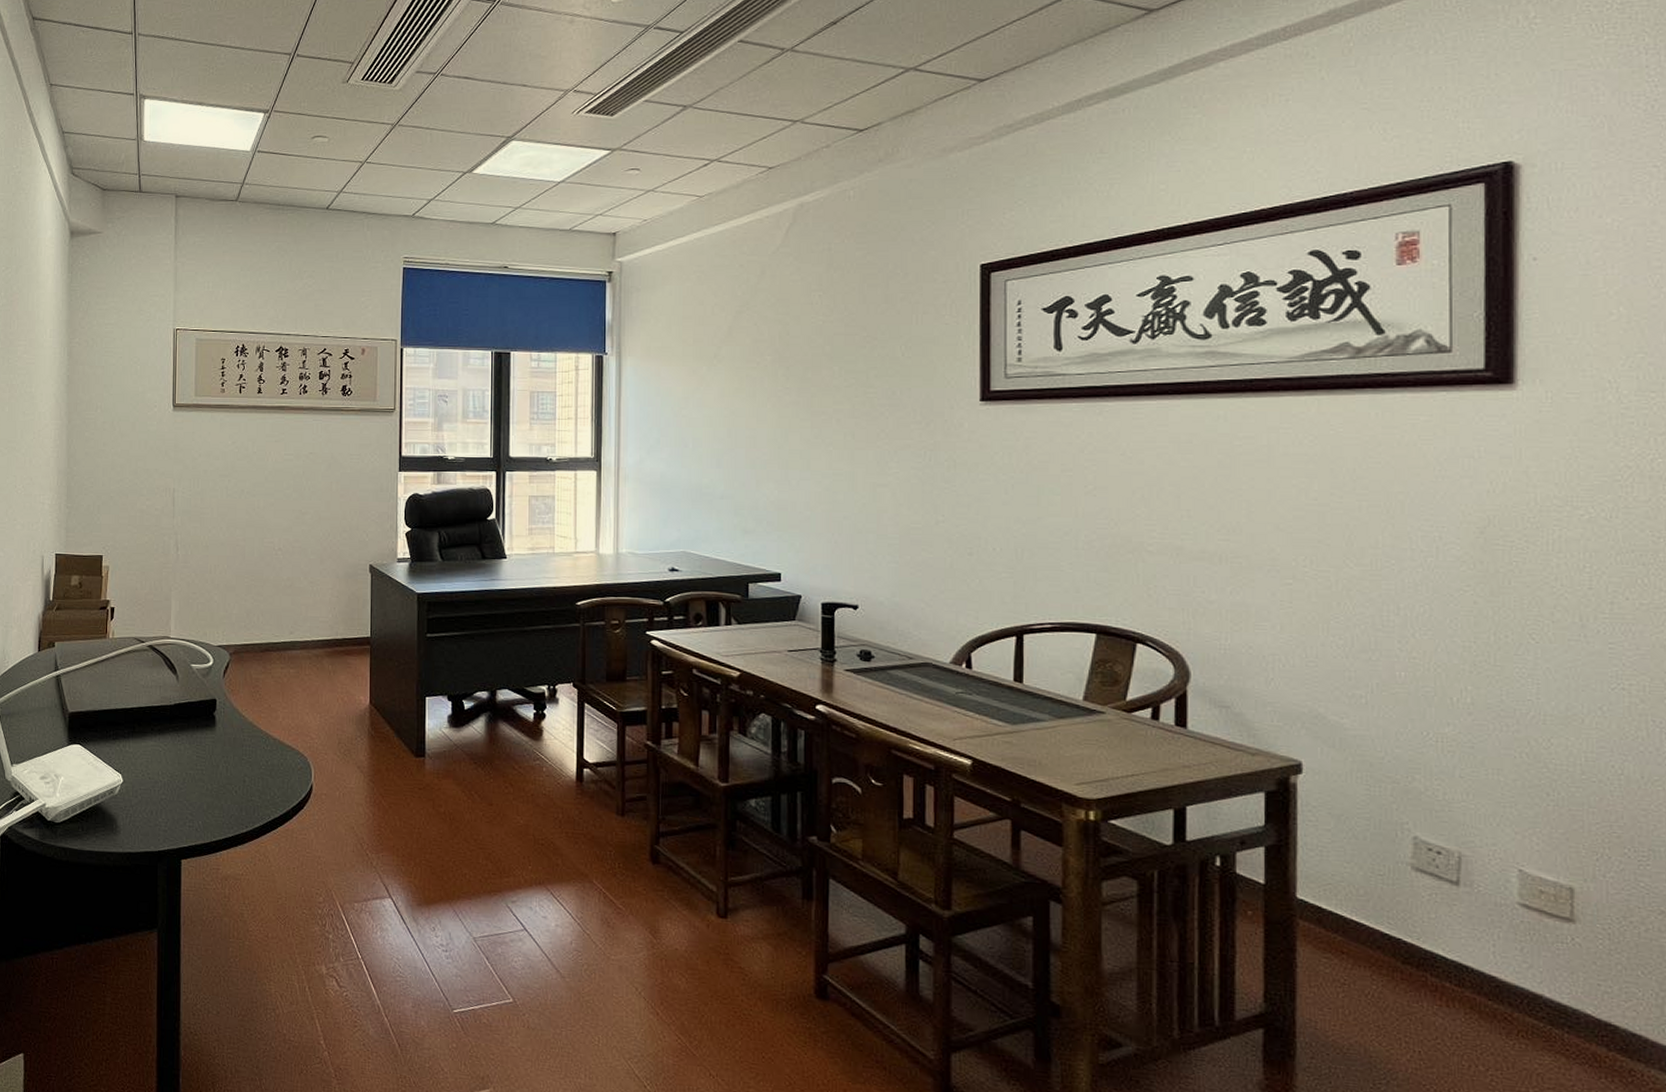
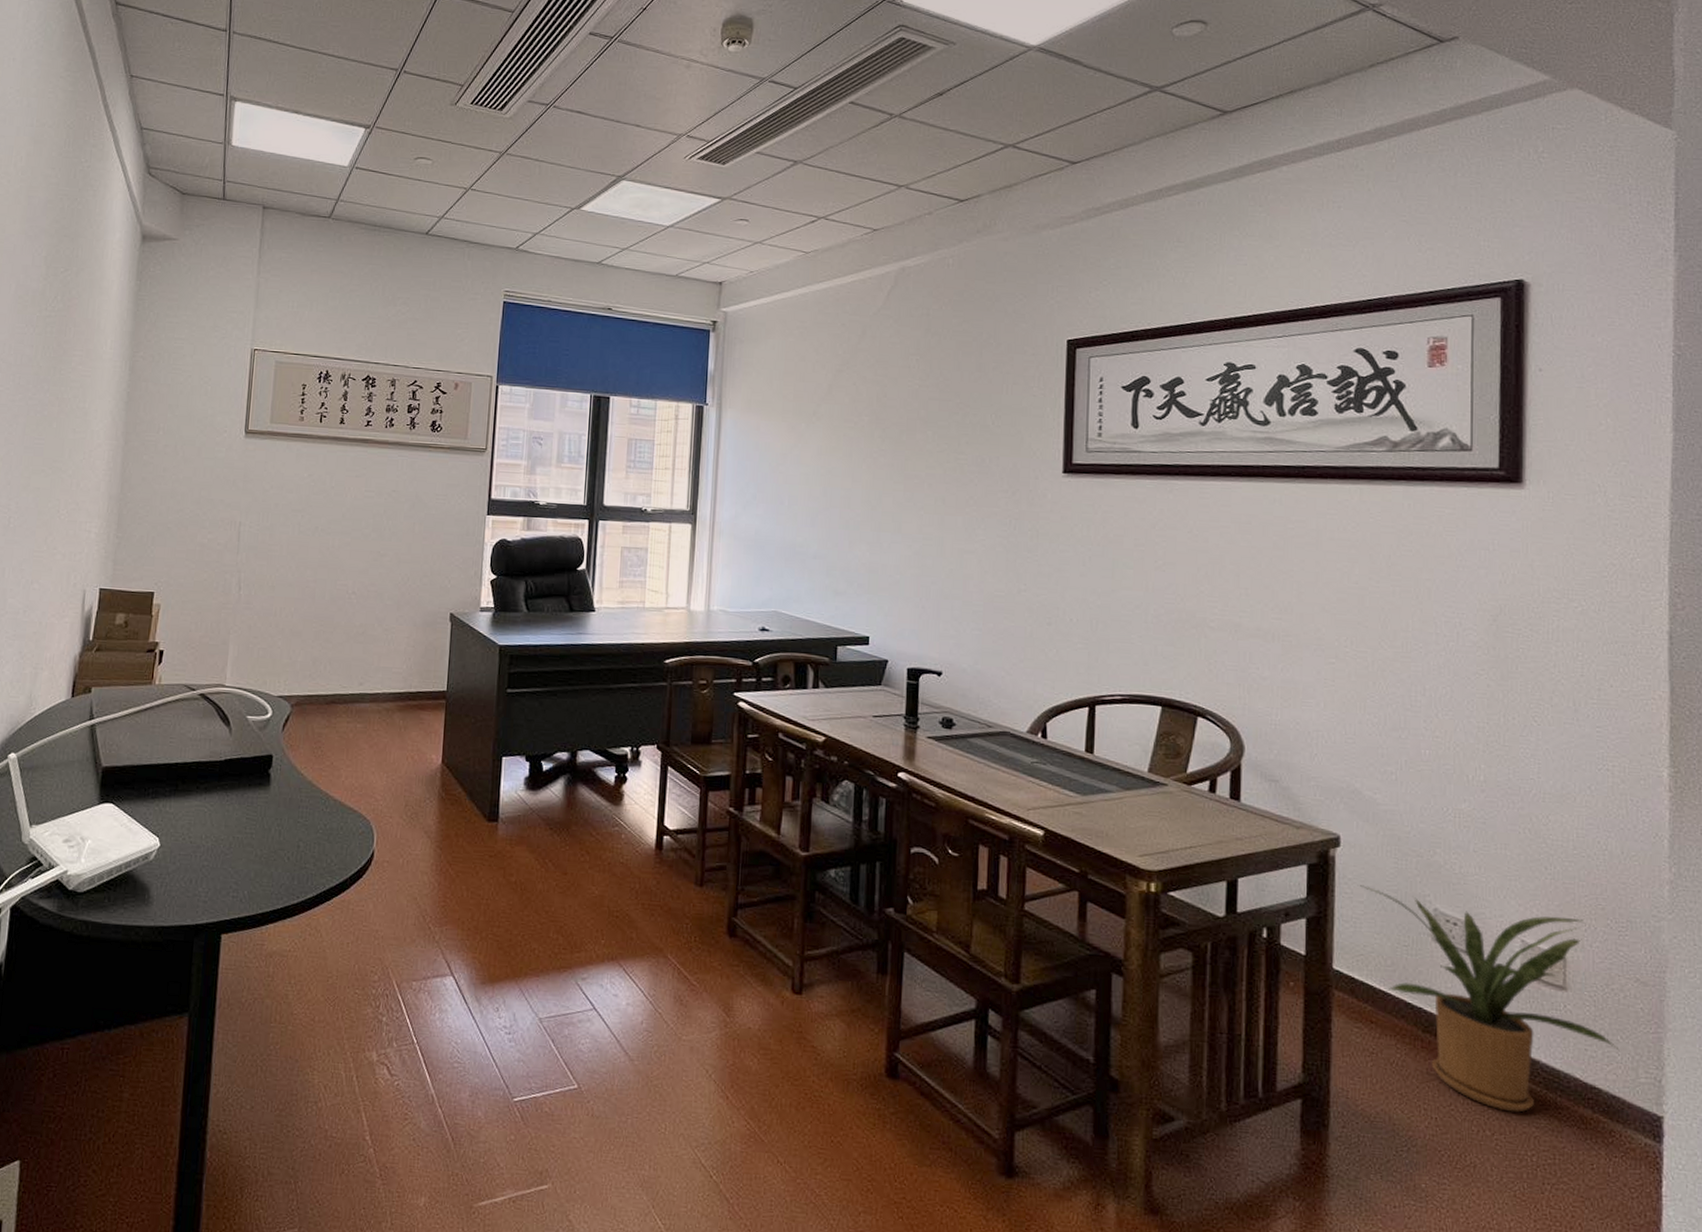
house plant: none [1323,812,1640,1048] -> present [1357,885,1620,1113]

